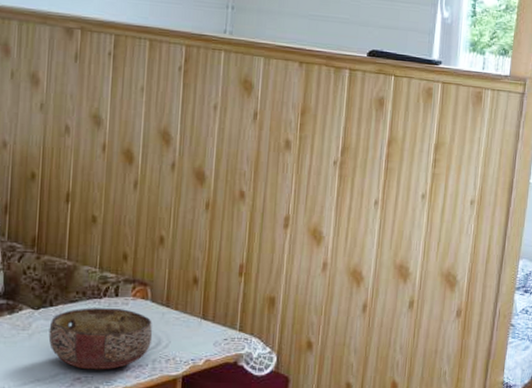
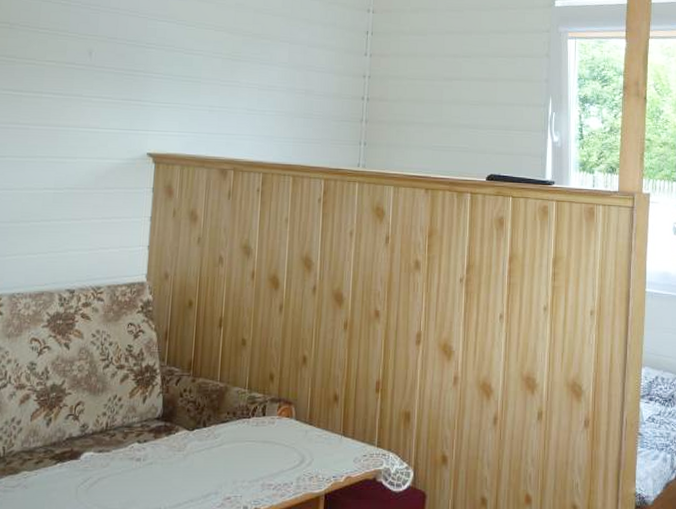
bowl: present [48,308,153,370] -> none [201,427,297,489]

